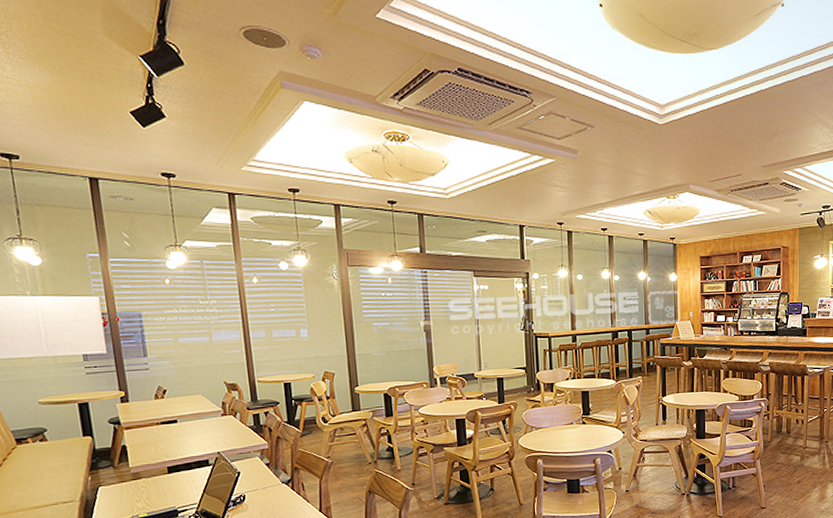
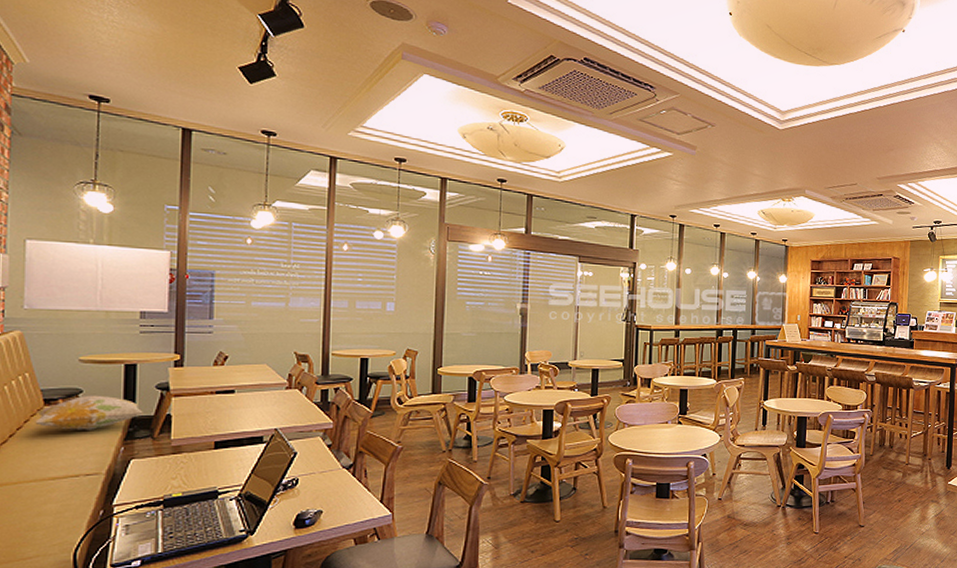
decorative pillow: none [11,432,103,465] -> present [35,395,145,430]

